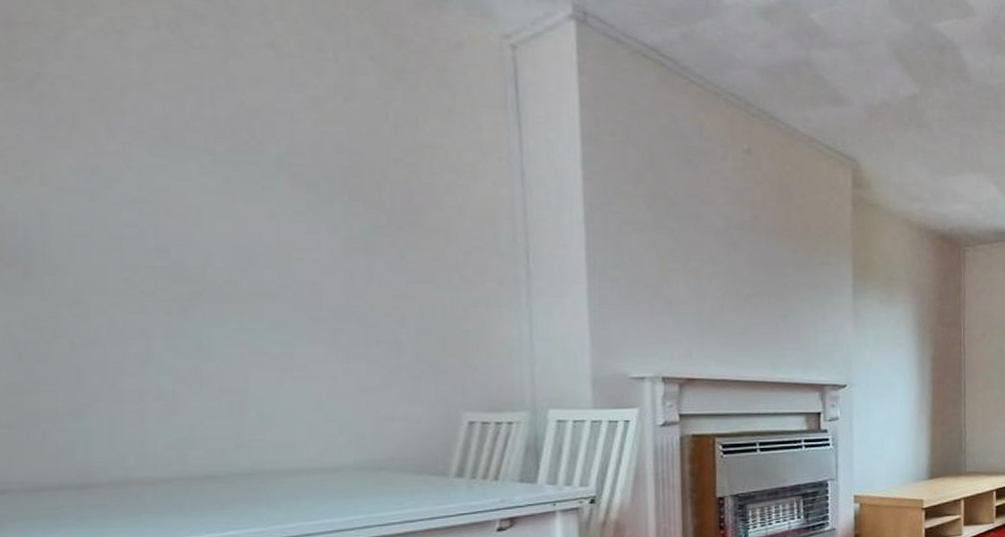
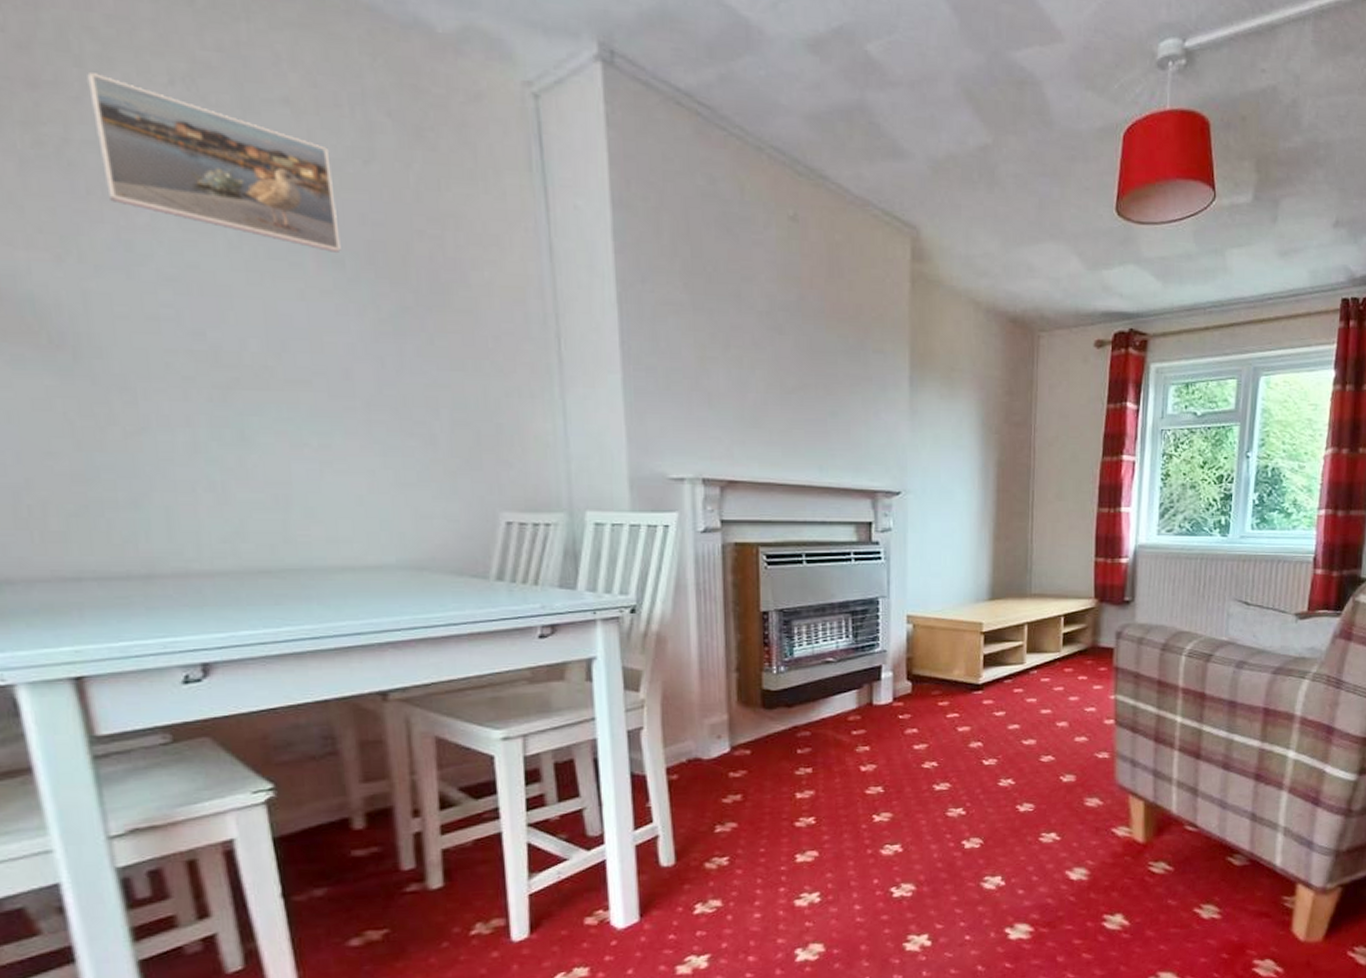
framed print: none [69,14,316,178] -> present [87,71,341,252]

